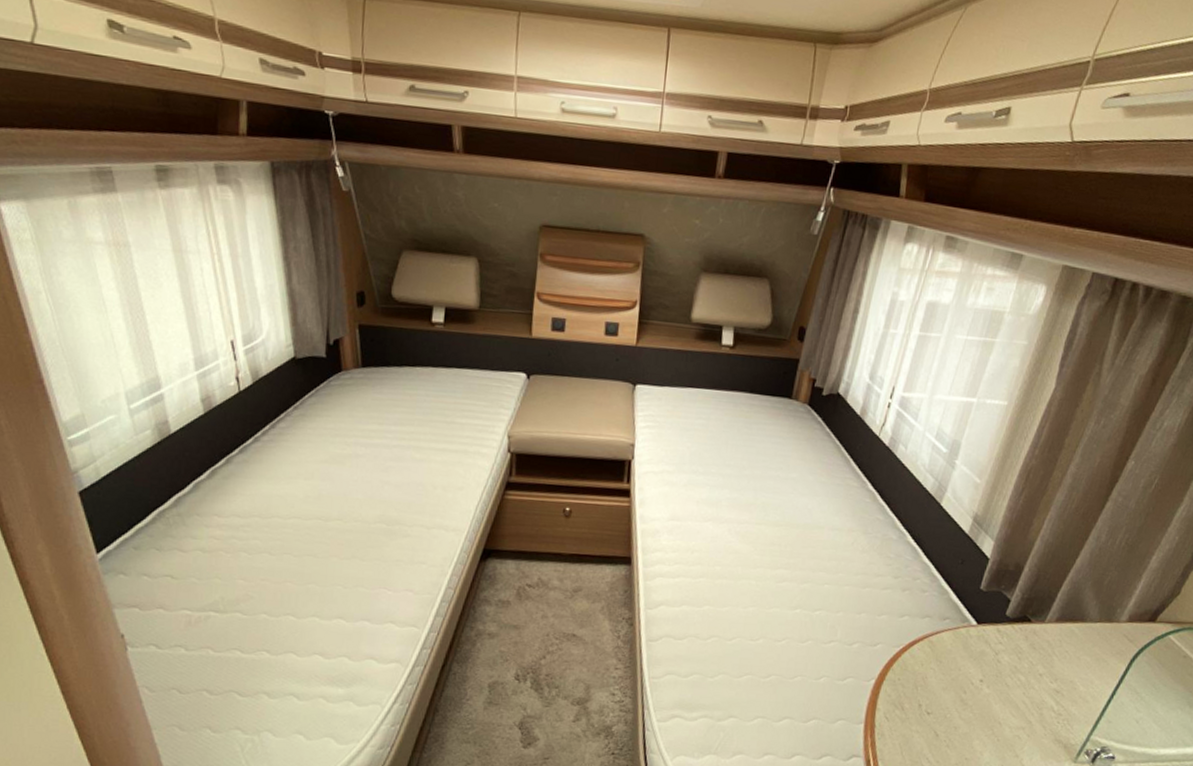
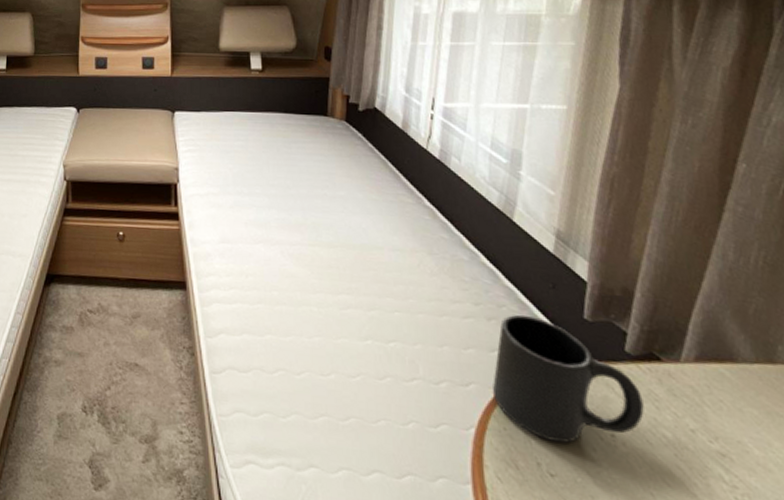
mug: none [894,585,1011,688] -> present [492,314,644,443]

